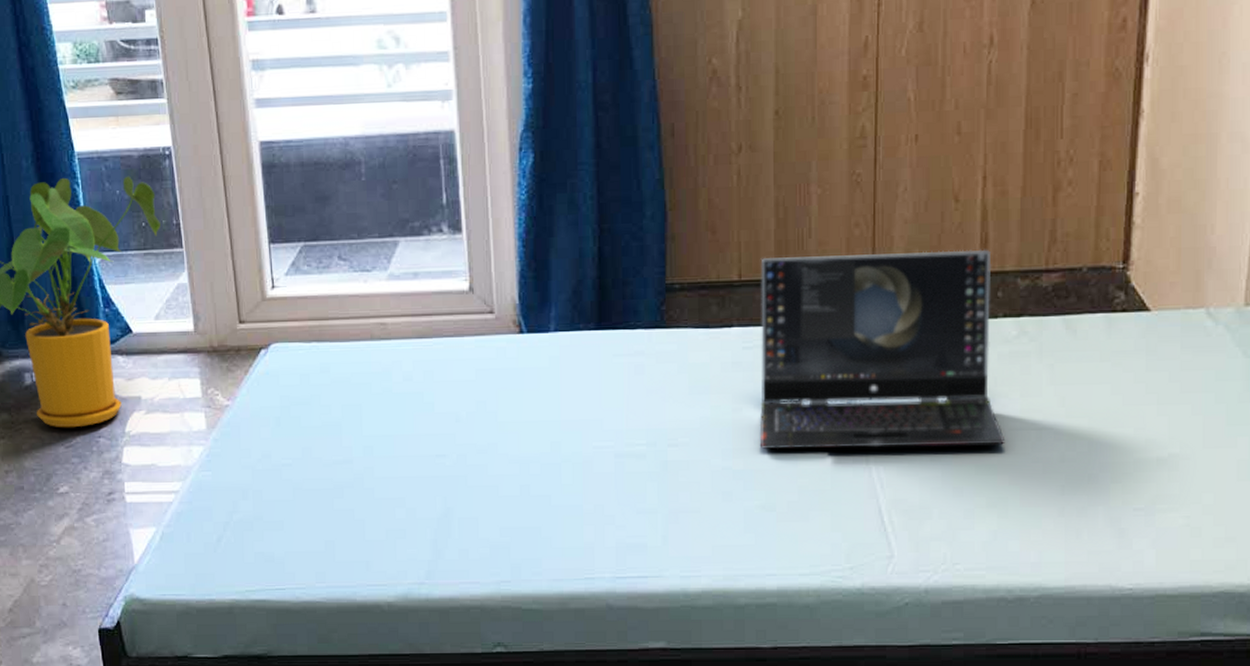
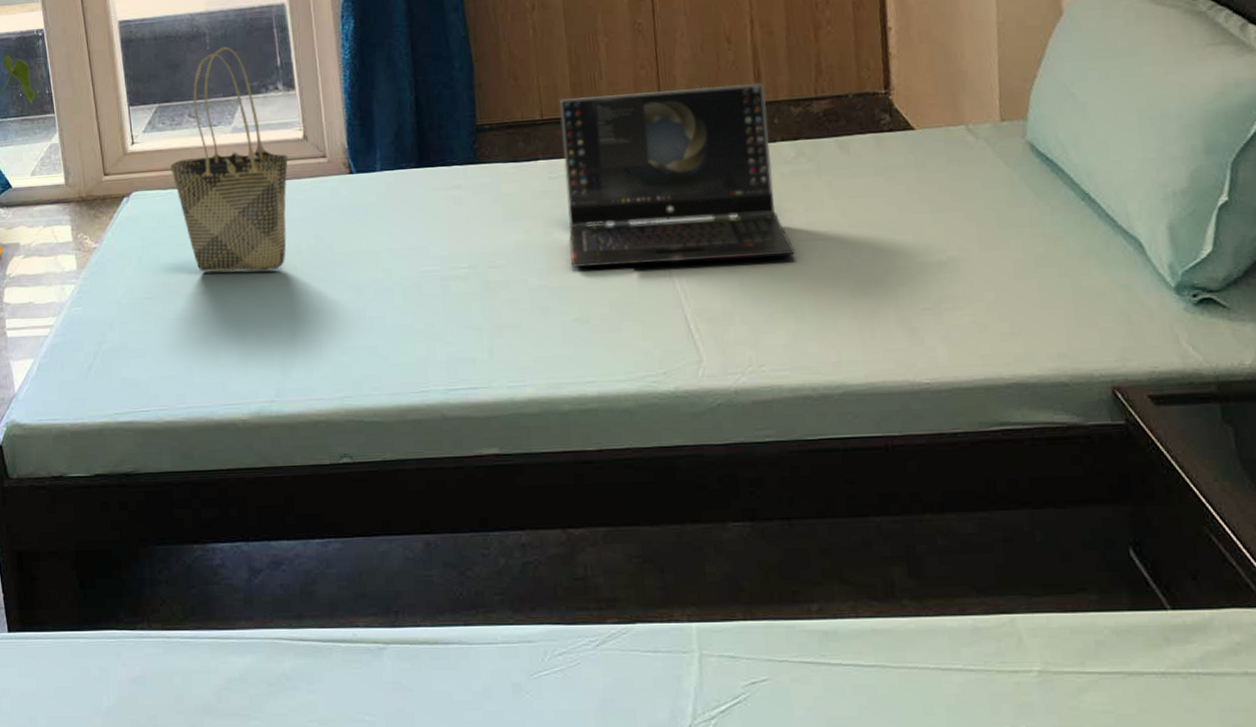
tote bag: none [316,178,451,440] -> present [170,46,288,273]

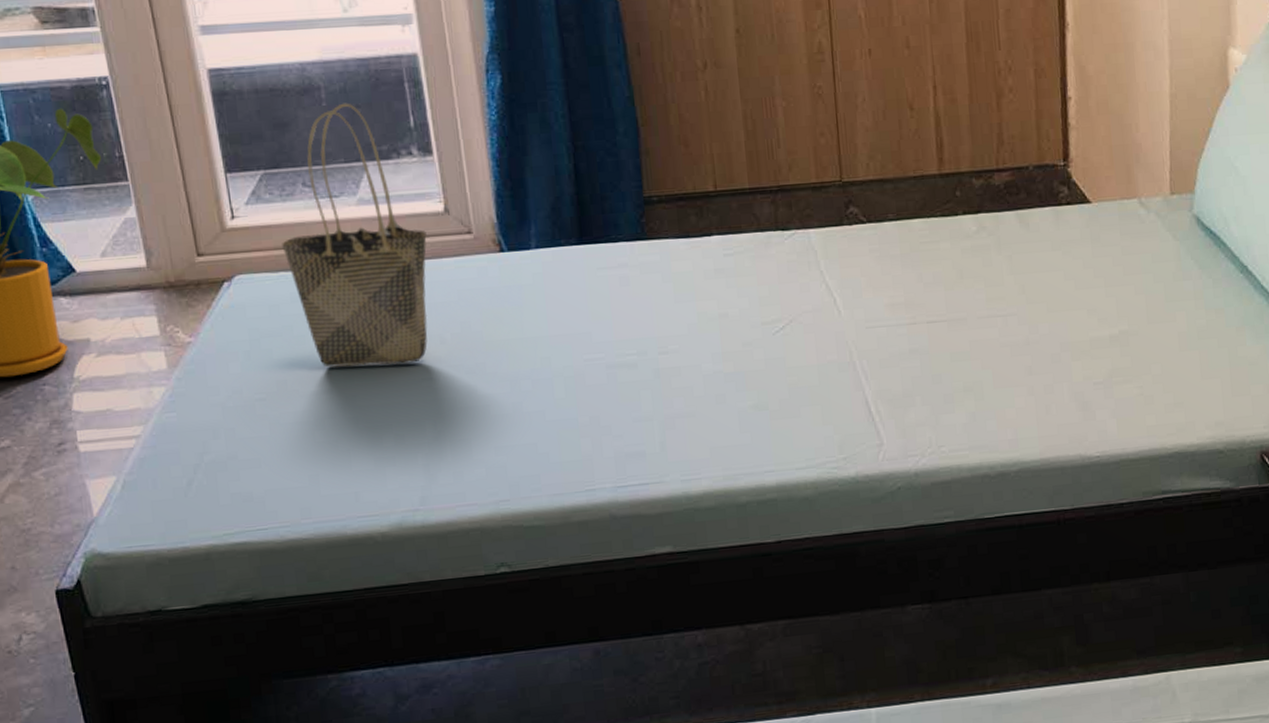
laptop computer: present [559,82,796,268] -> none [734,152,976,352]

